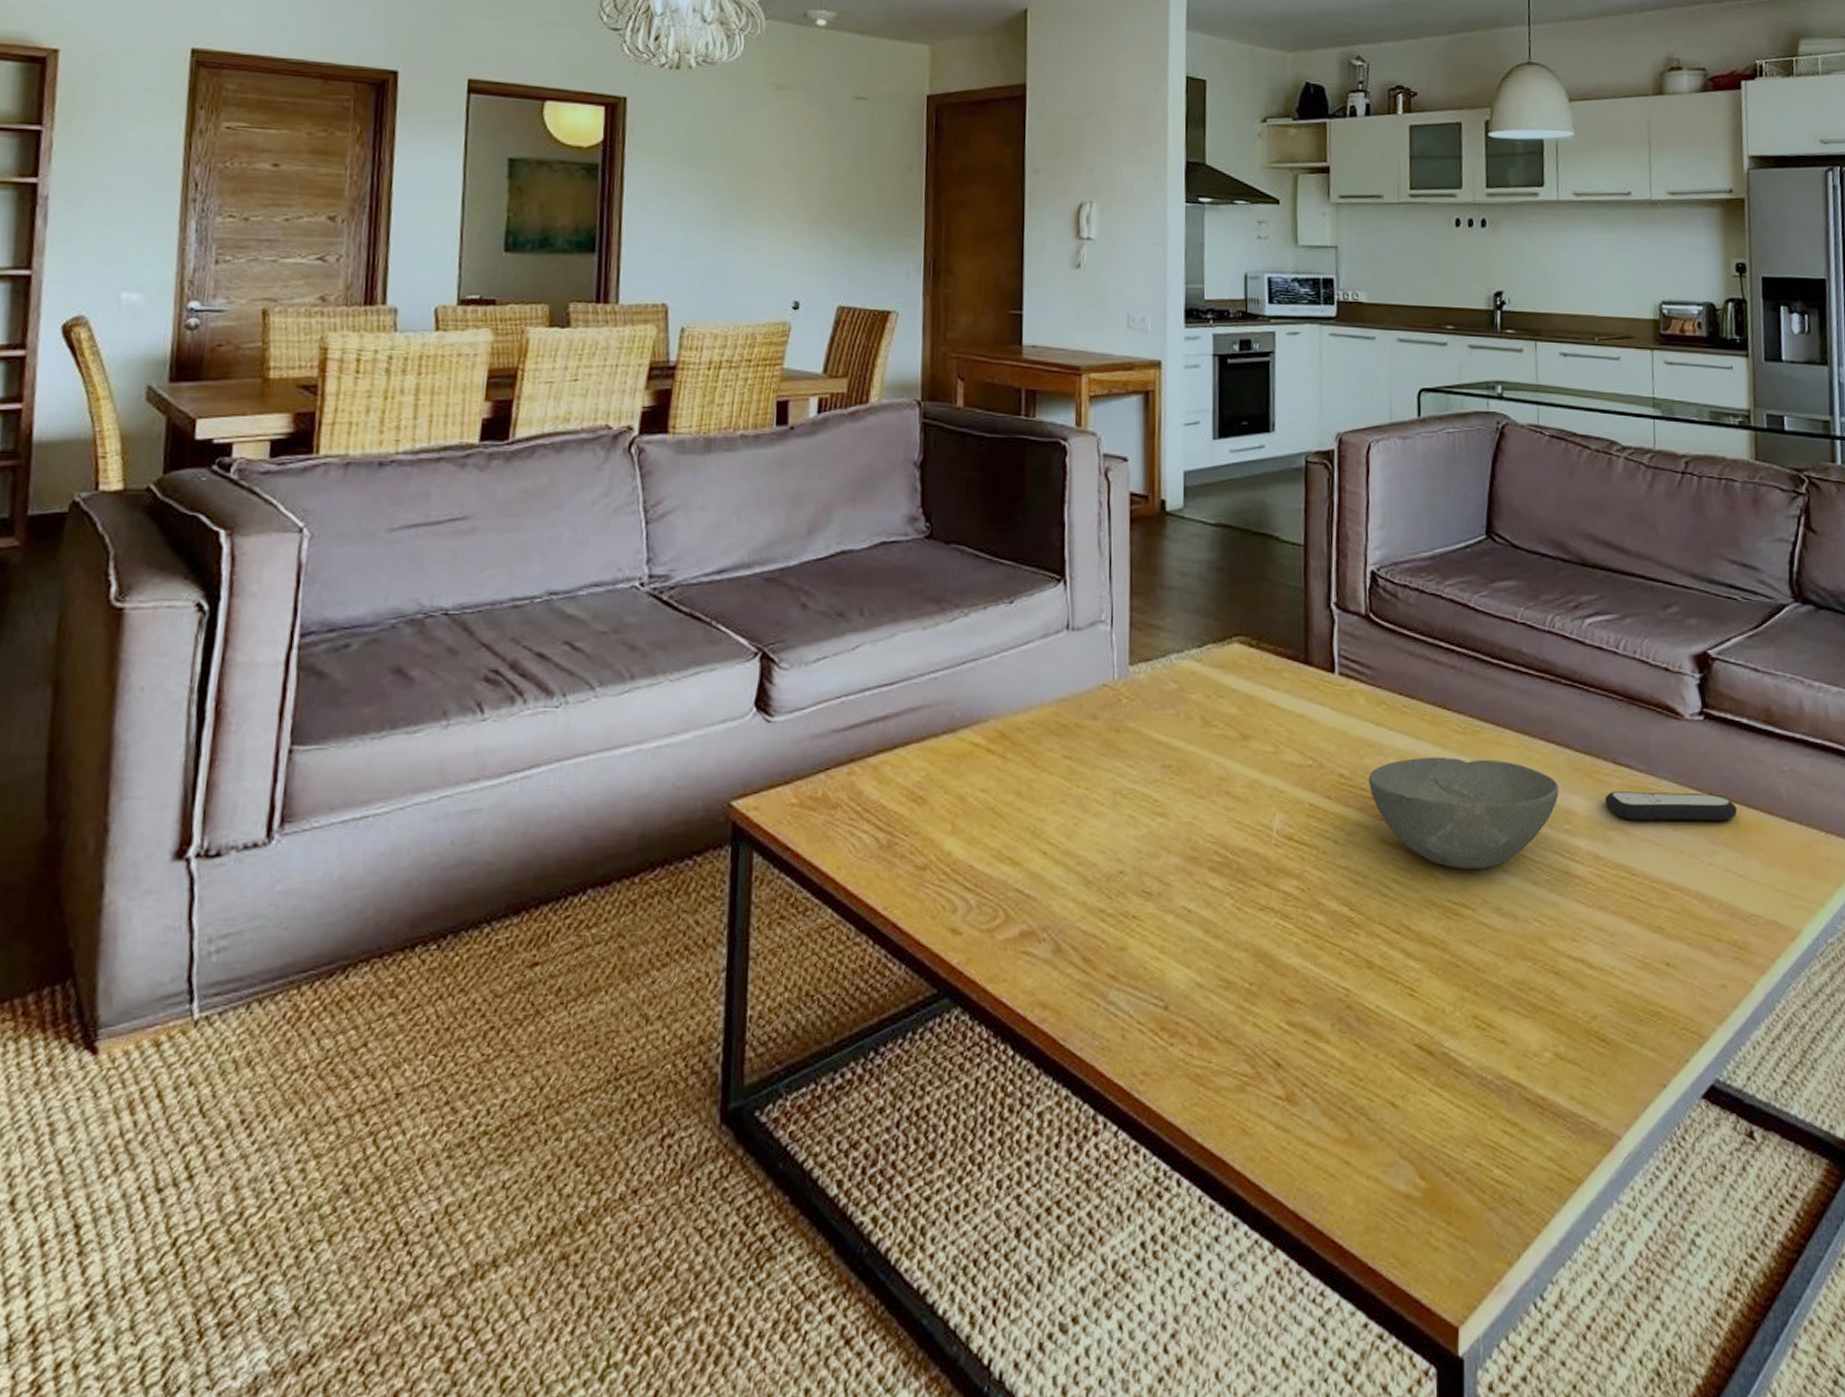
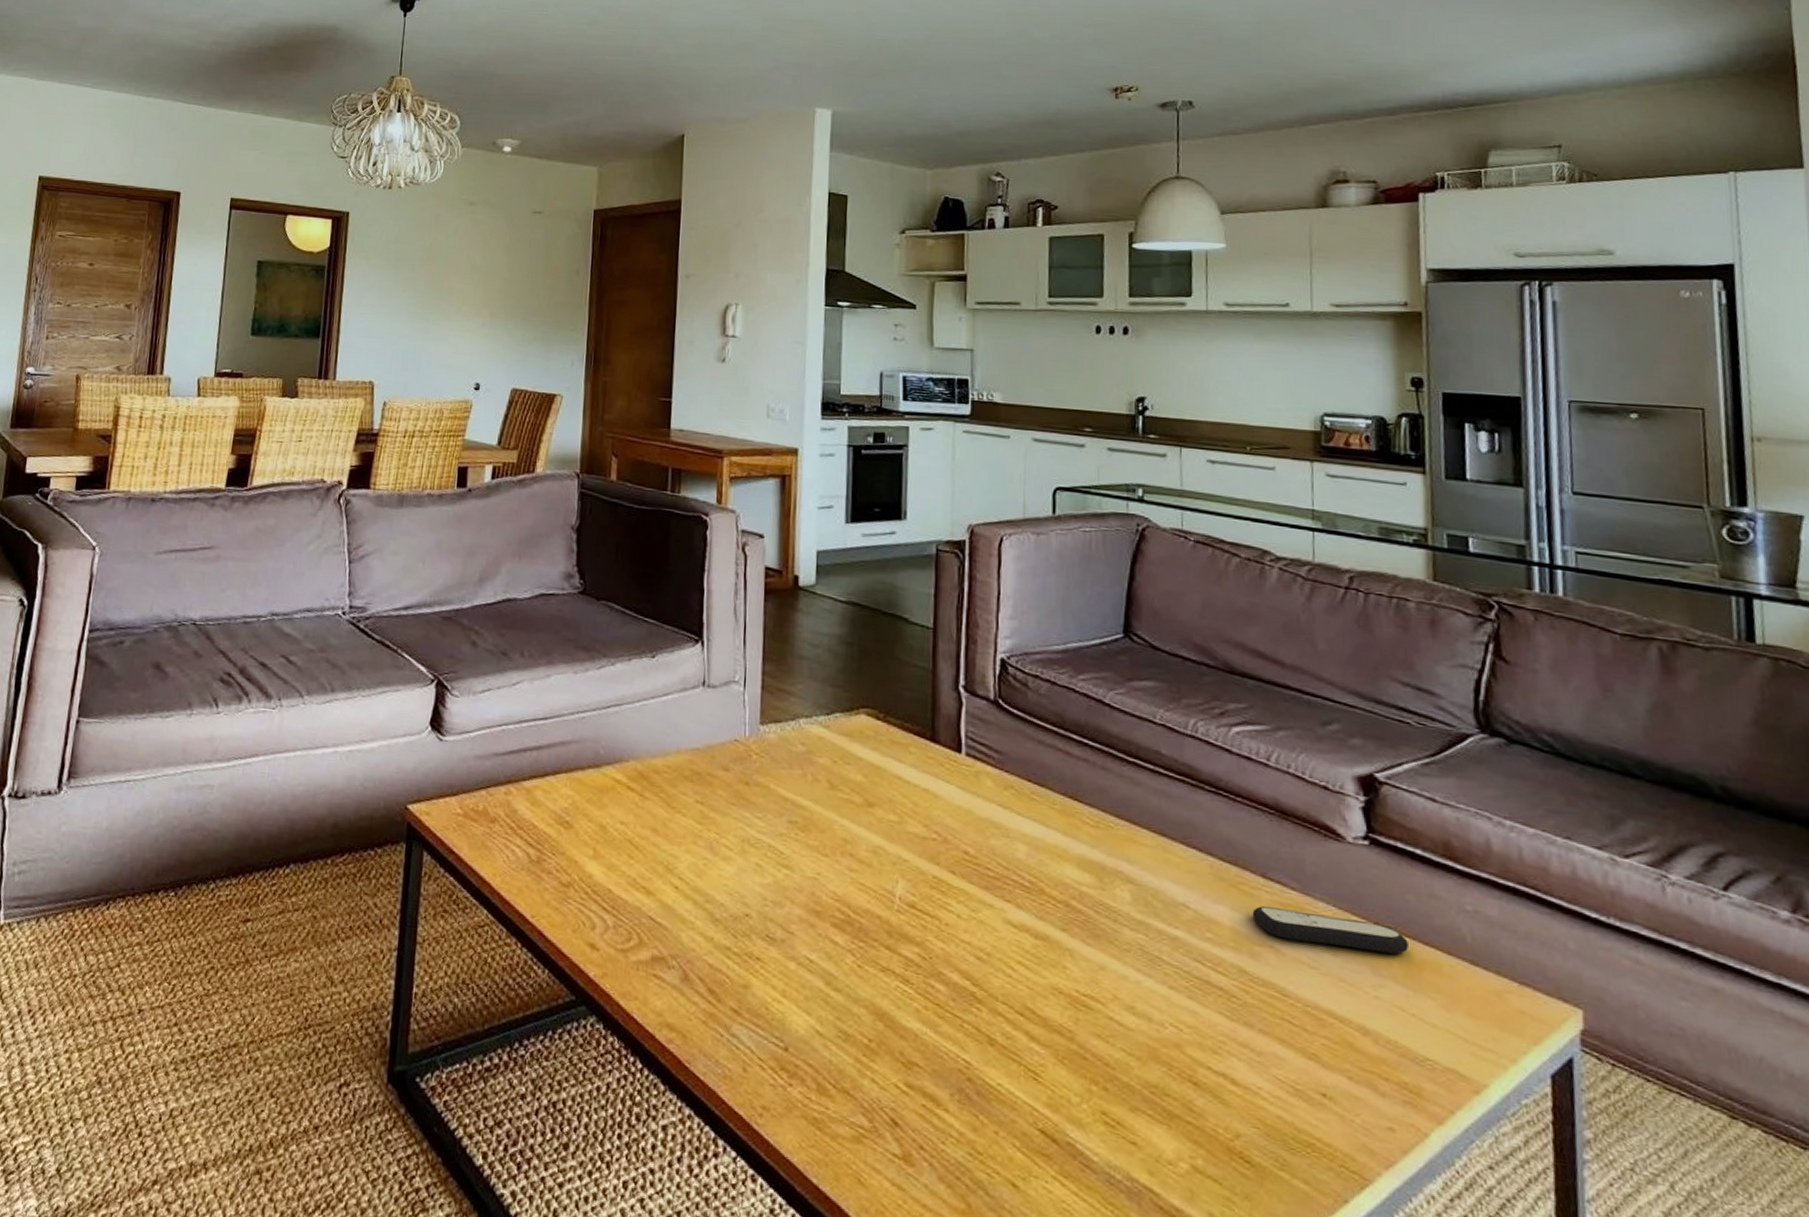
bowl: present [1368,756,1559,869] -> none [993,845,1200,965]

